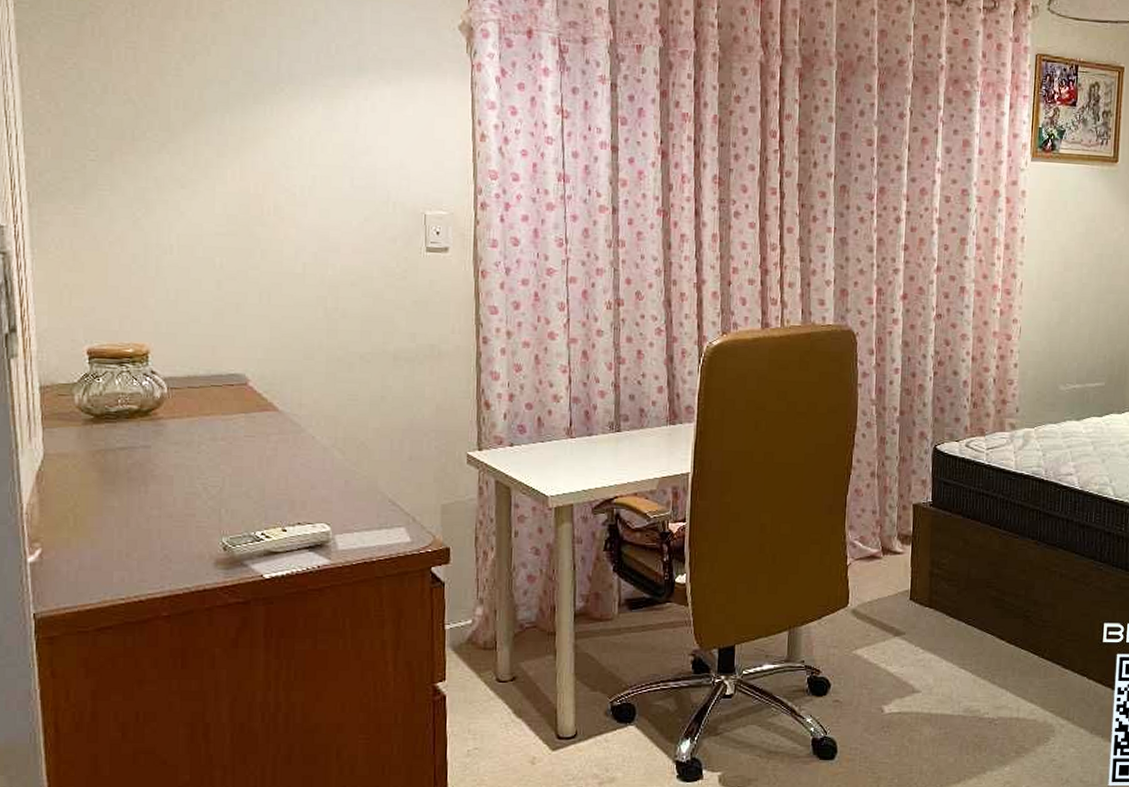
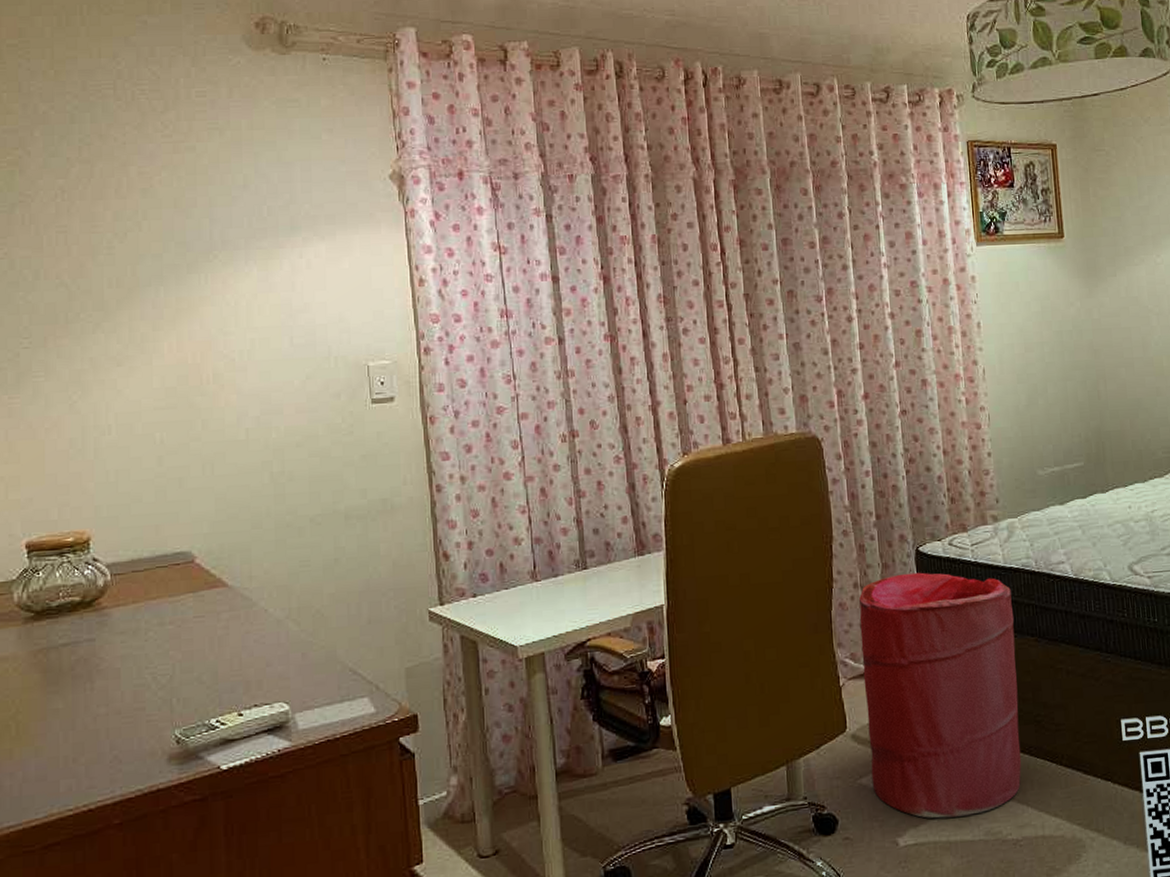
laundry hamper: none [866,468,1019,693] -> present [858,572,1022,819]

